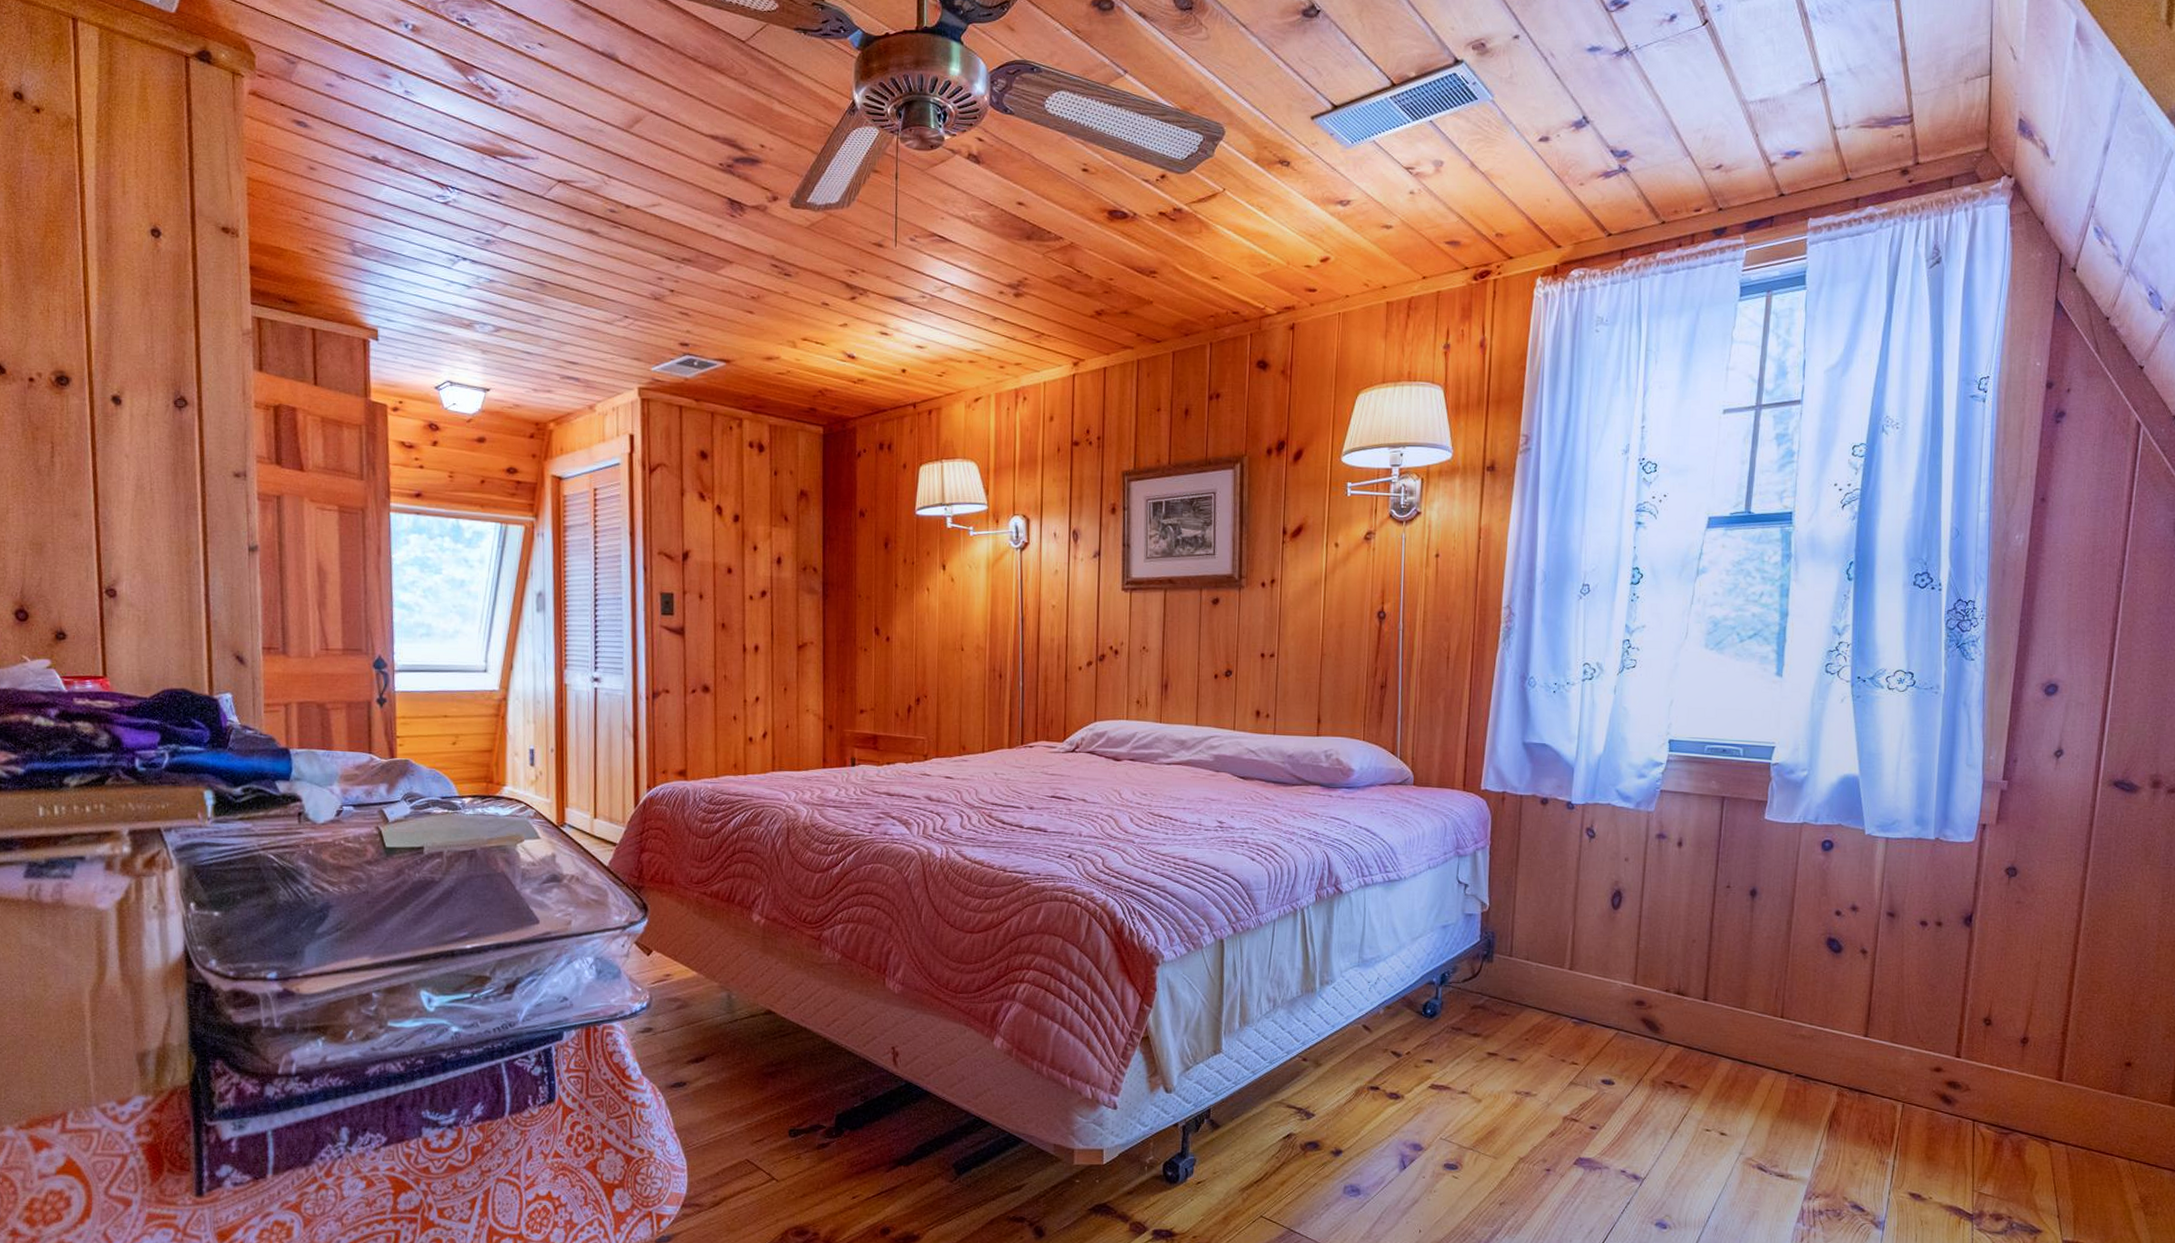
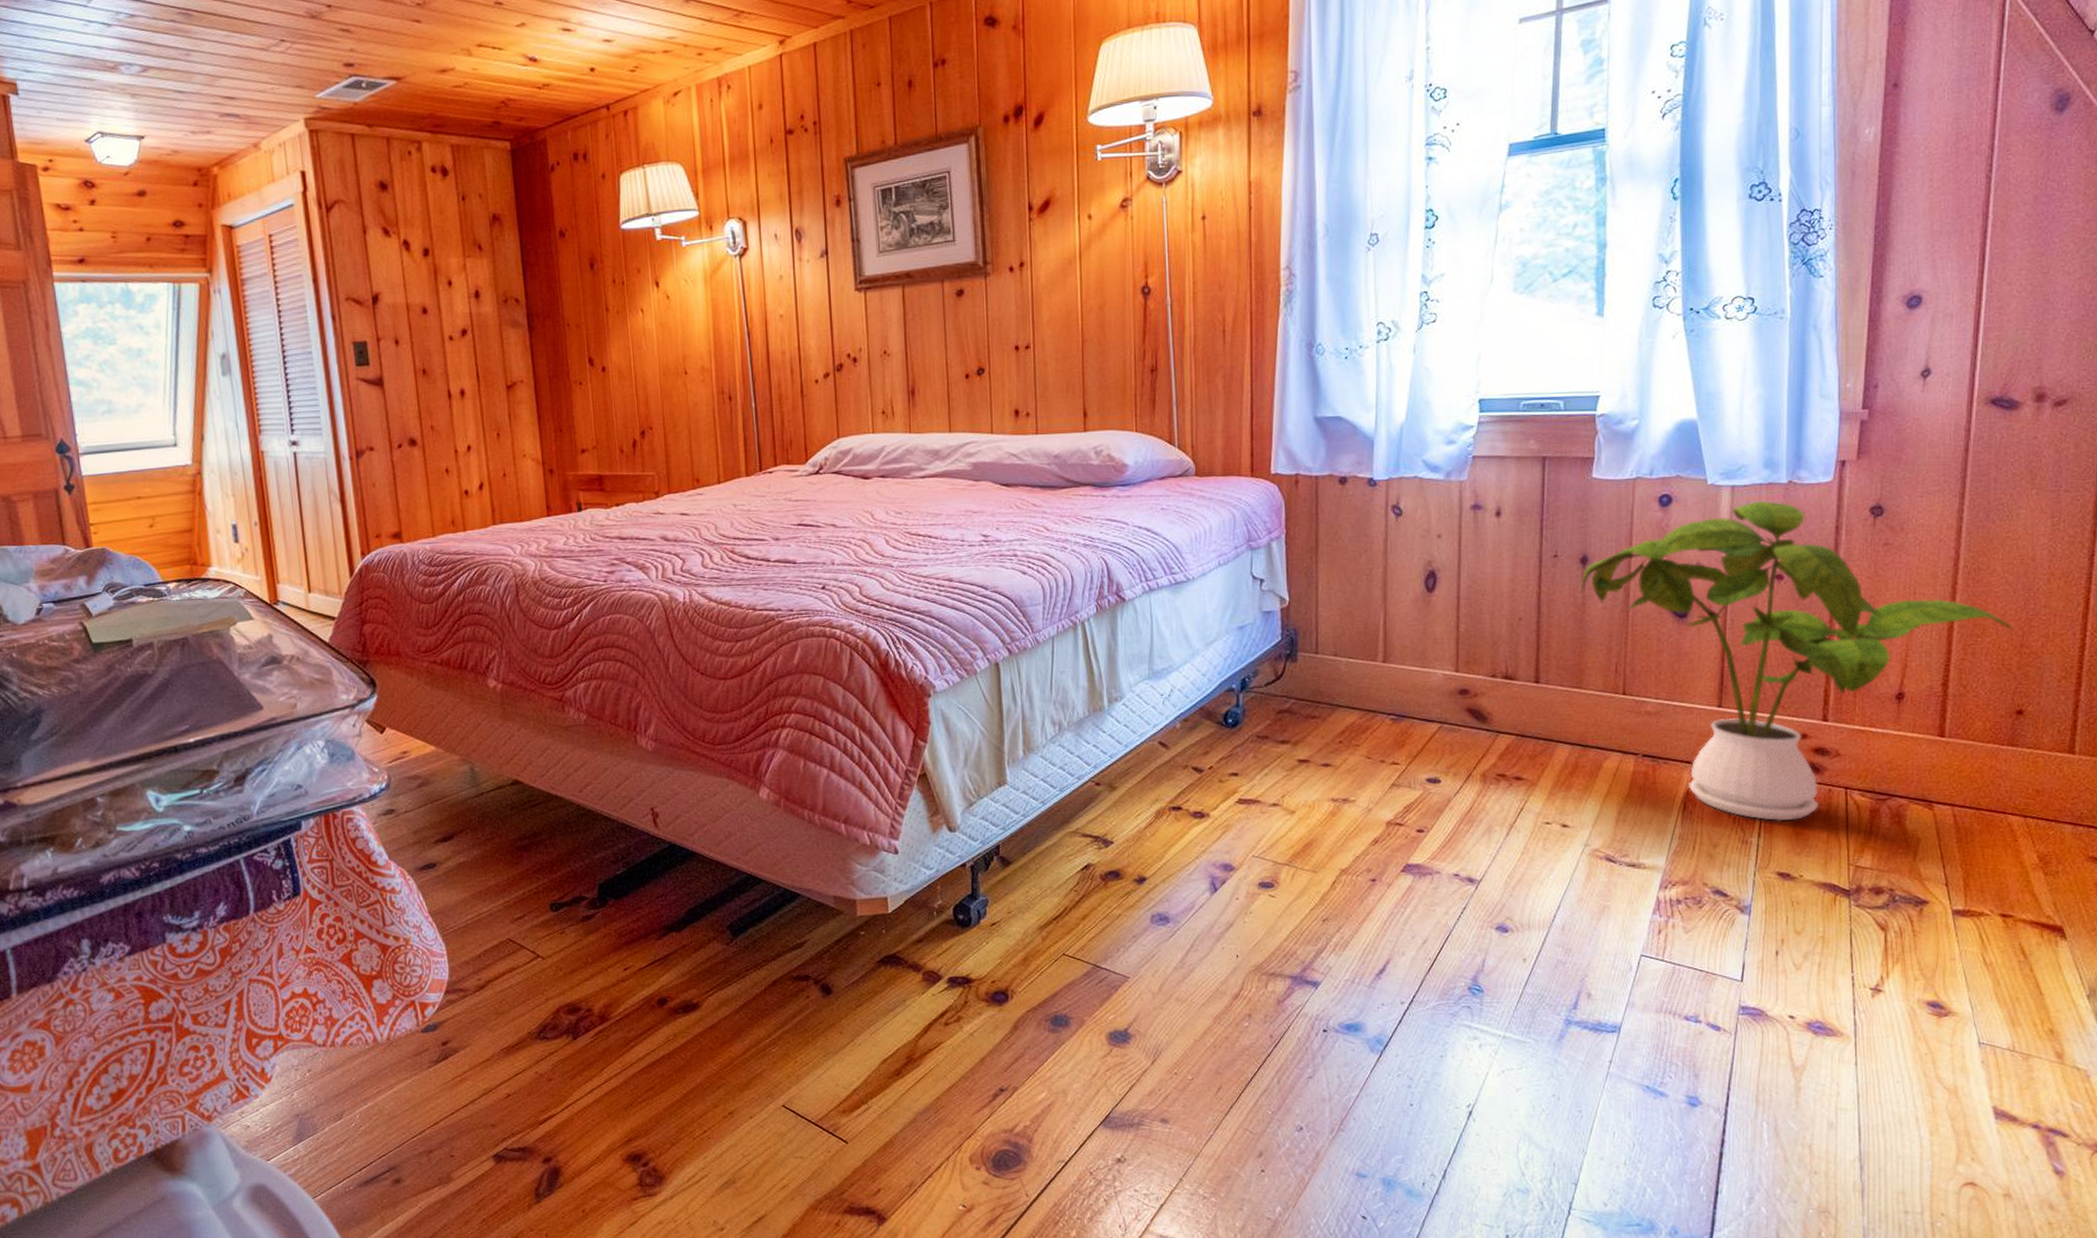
house plant: none [1748,853,2127,1146] -> present [1580,500,2015,822]

